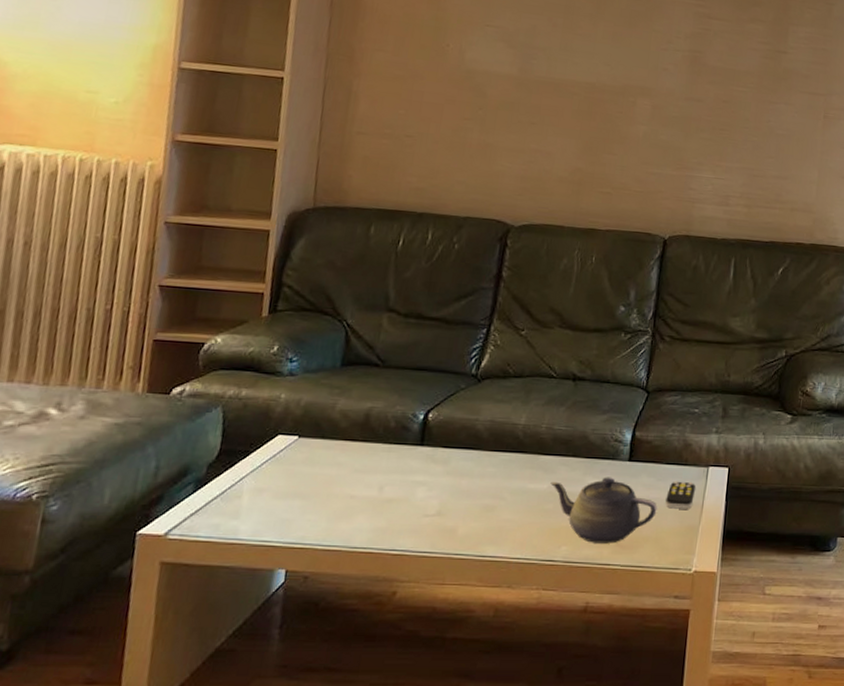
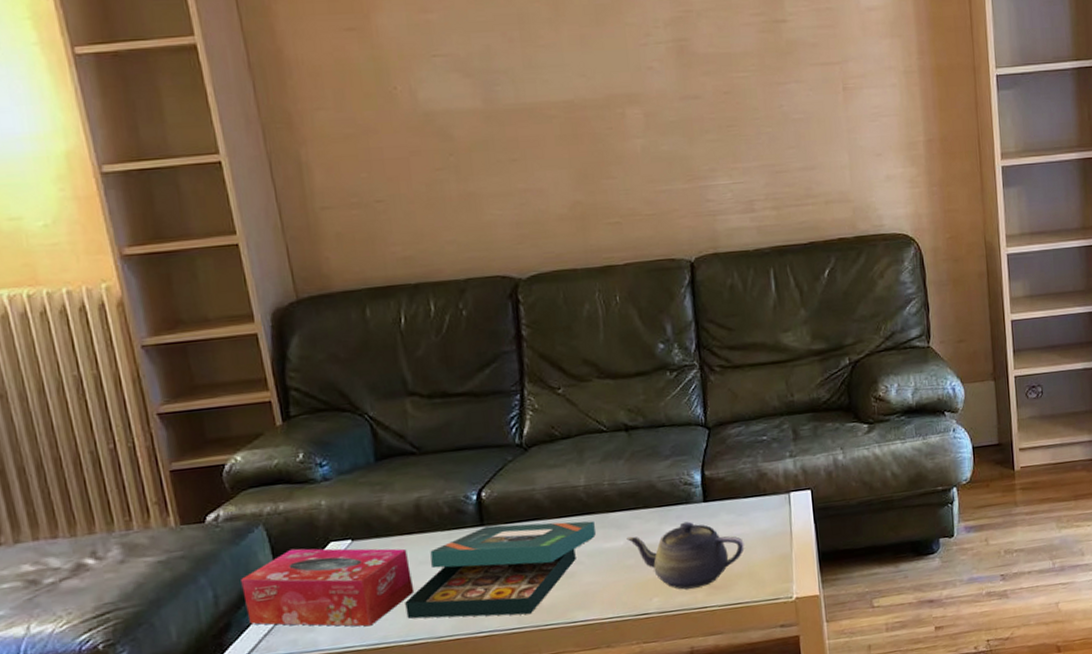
tissue box: none [181,434,346,524] -> present [241,548,415,627]
board game: none [328,447,525,541] -> present [405,520,596,619]
remote control: present [665,481,696,509] -> none [751,510,781,542]

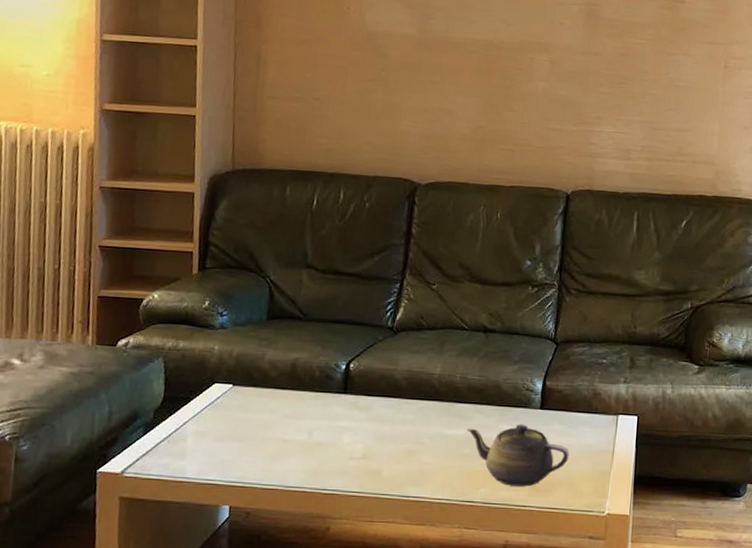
tissue box: present [241,548,415,627] -> none [132,383,277,465]
board game: present [405,520,596,619] -> none [265,395,442,482]

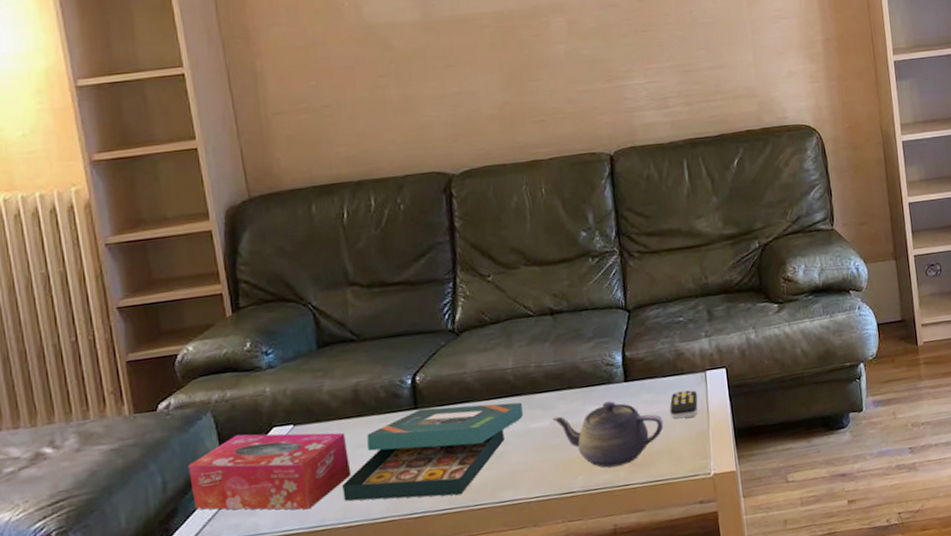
tissue box: none [132,383,277,465] -> present [188,432,352,510]
board game: none [265,395,442,482] -> present [342,402,523,501]
remote control: none [577,428,607,455] -> present [670,389,698,420]

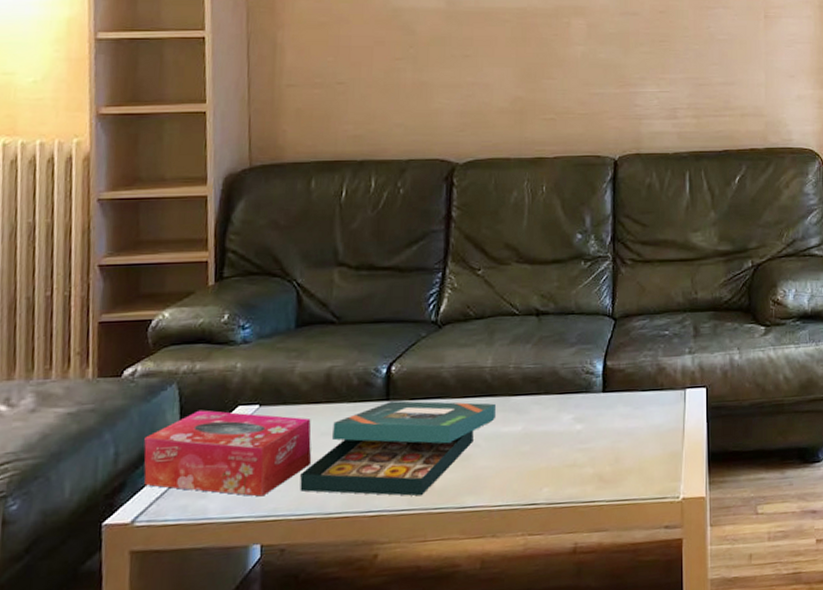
teapot: present [552,401,664,468] -> none [524,411,637,481]
remote control: present [670,389,698,420] -> none [645,406,675,437]

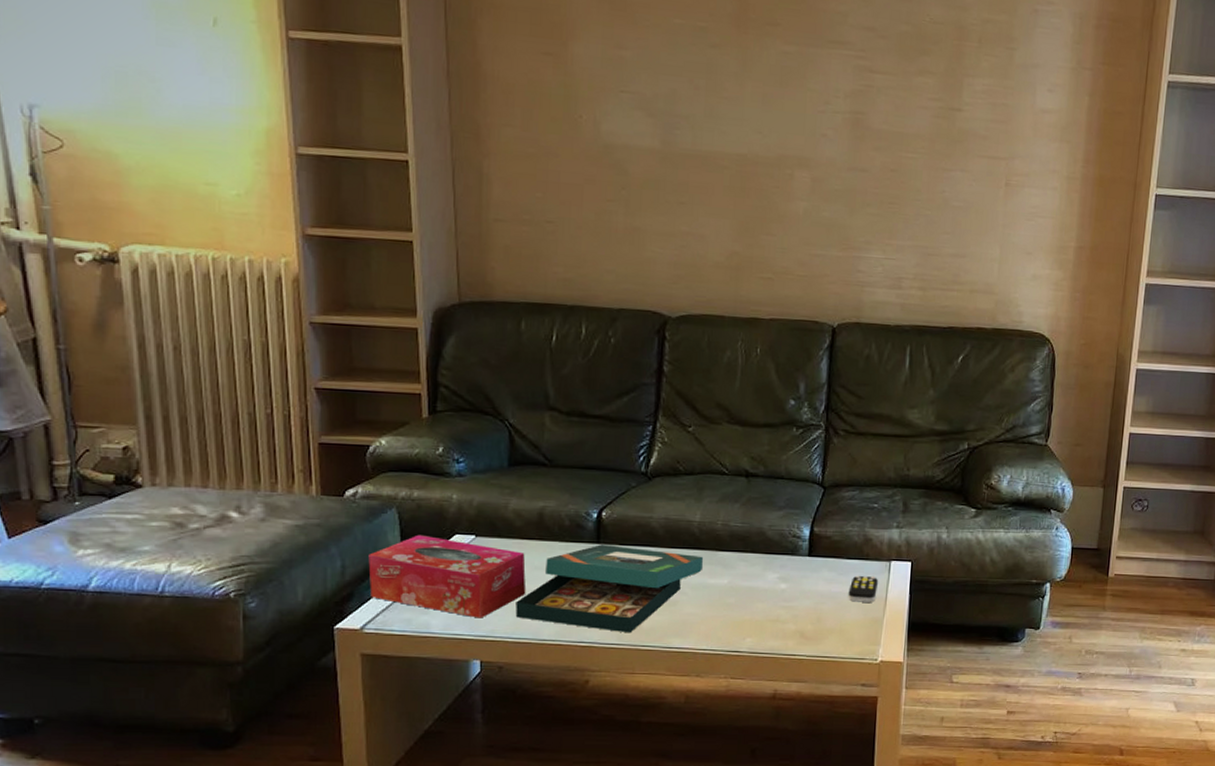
remote control: none [645,406,675,437] -> present [848,575,879,602]

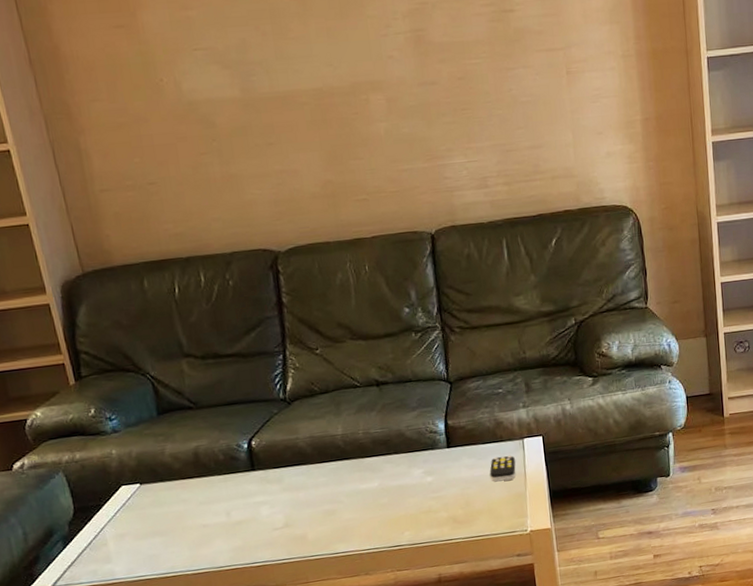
tissue box: present [368,534,526,618] -> none [45,491,197,559]
board game: present [515,544,703,633] -> none [188,465,353,552]

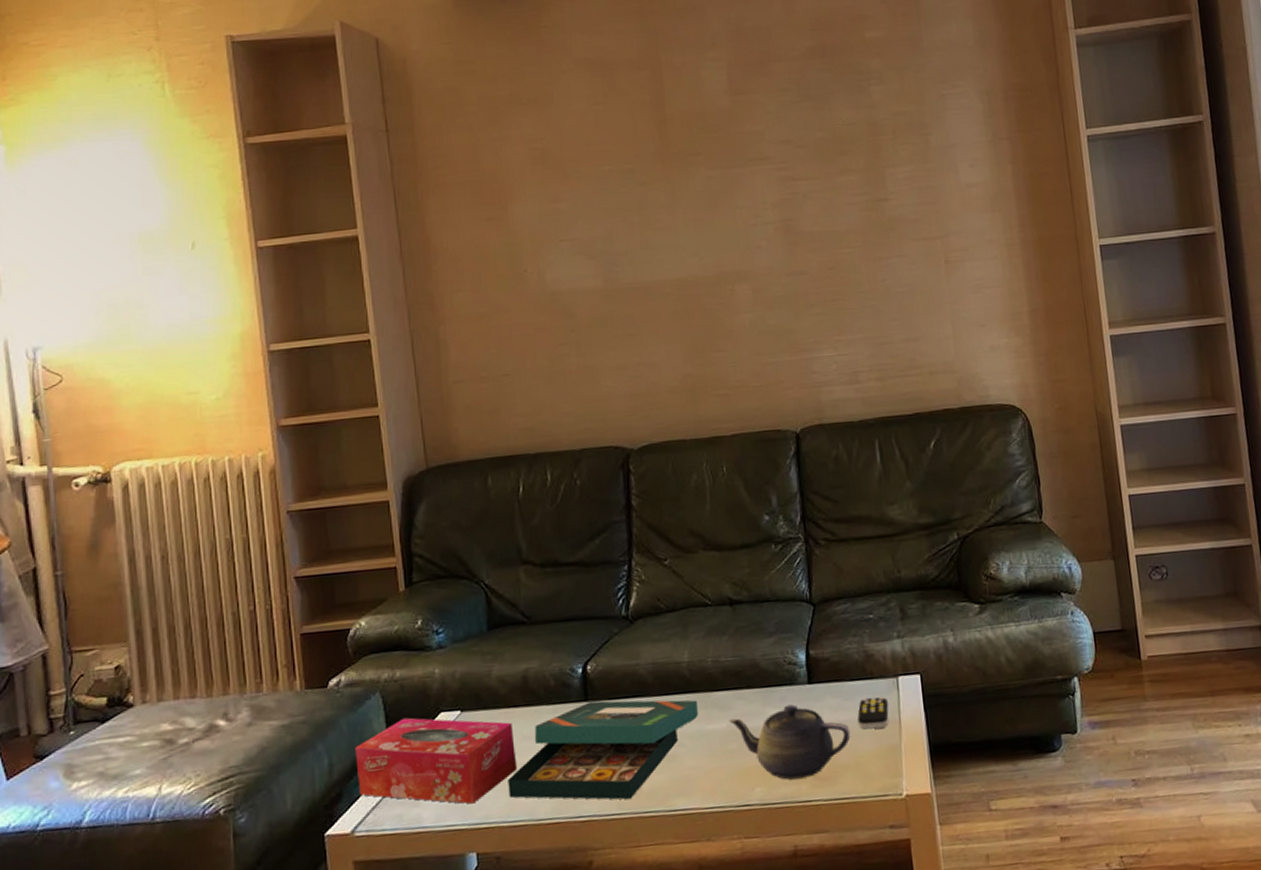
tissue box: none [45,491,197,559] -> present [355,717,518,804]
board game: none [188,465,353,552] -> present [508,700,698,800]
teapot: none [380,465,484,525] -> present [729,704,851,780]

